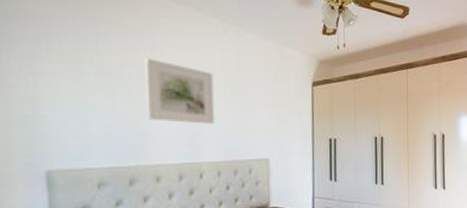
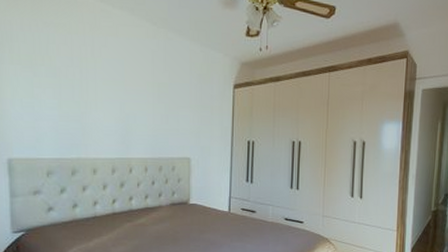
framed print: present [145,58,215,124] -> none [86,60,144,123]

